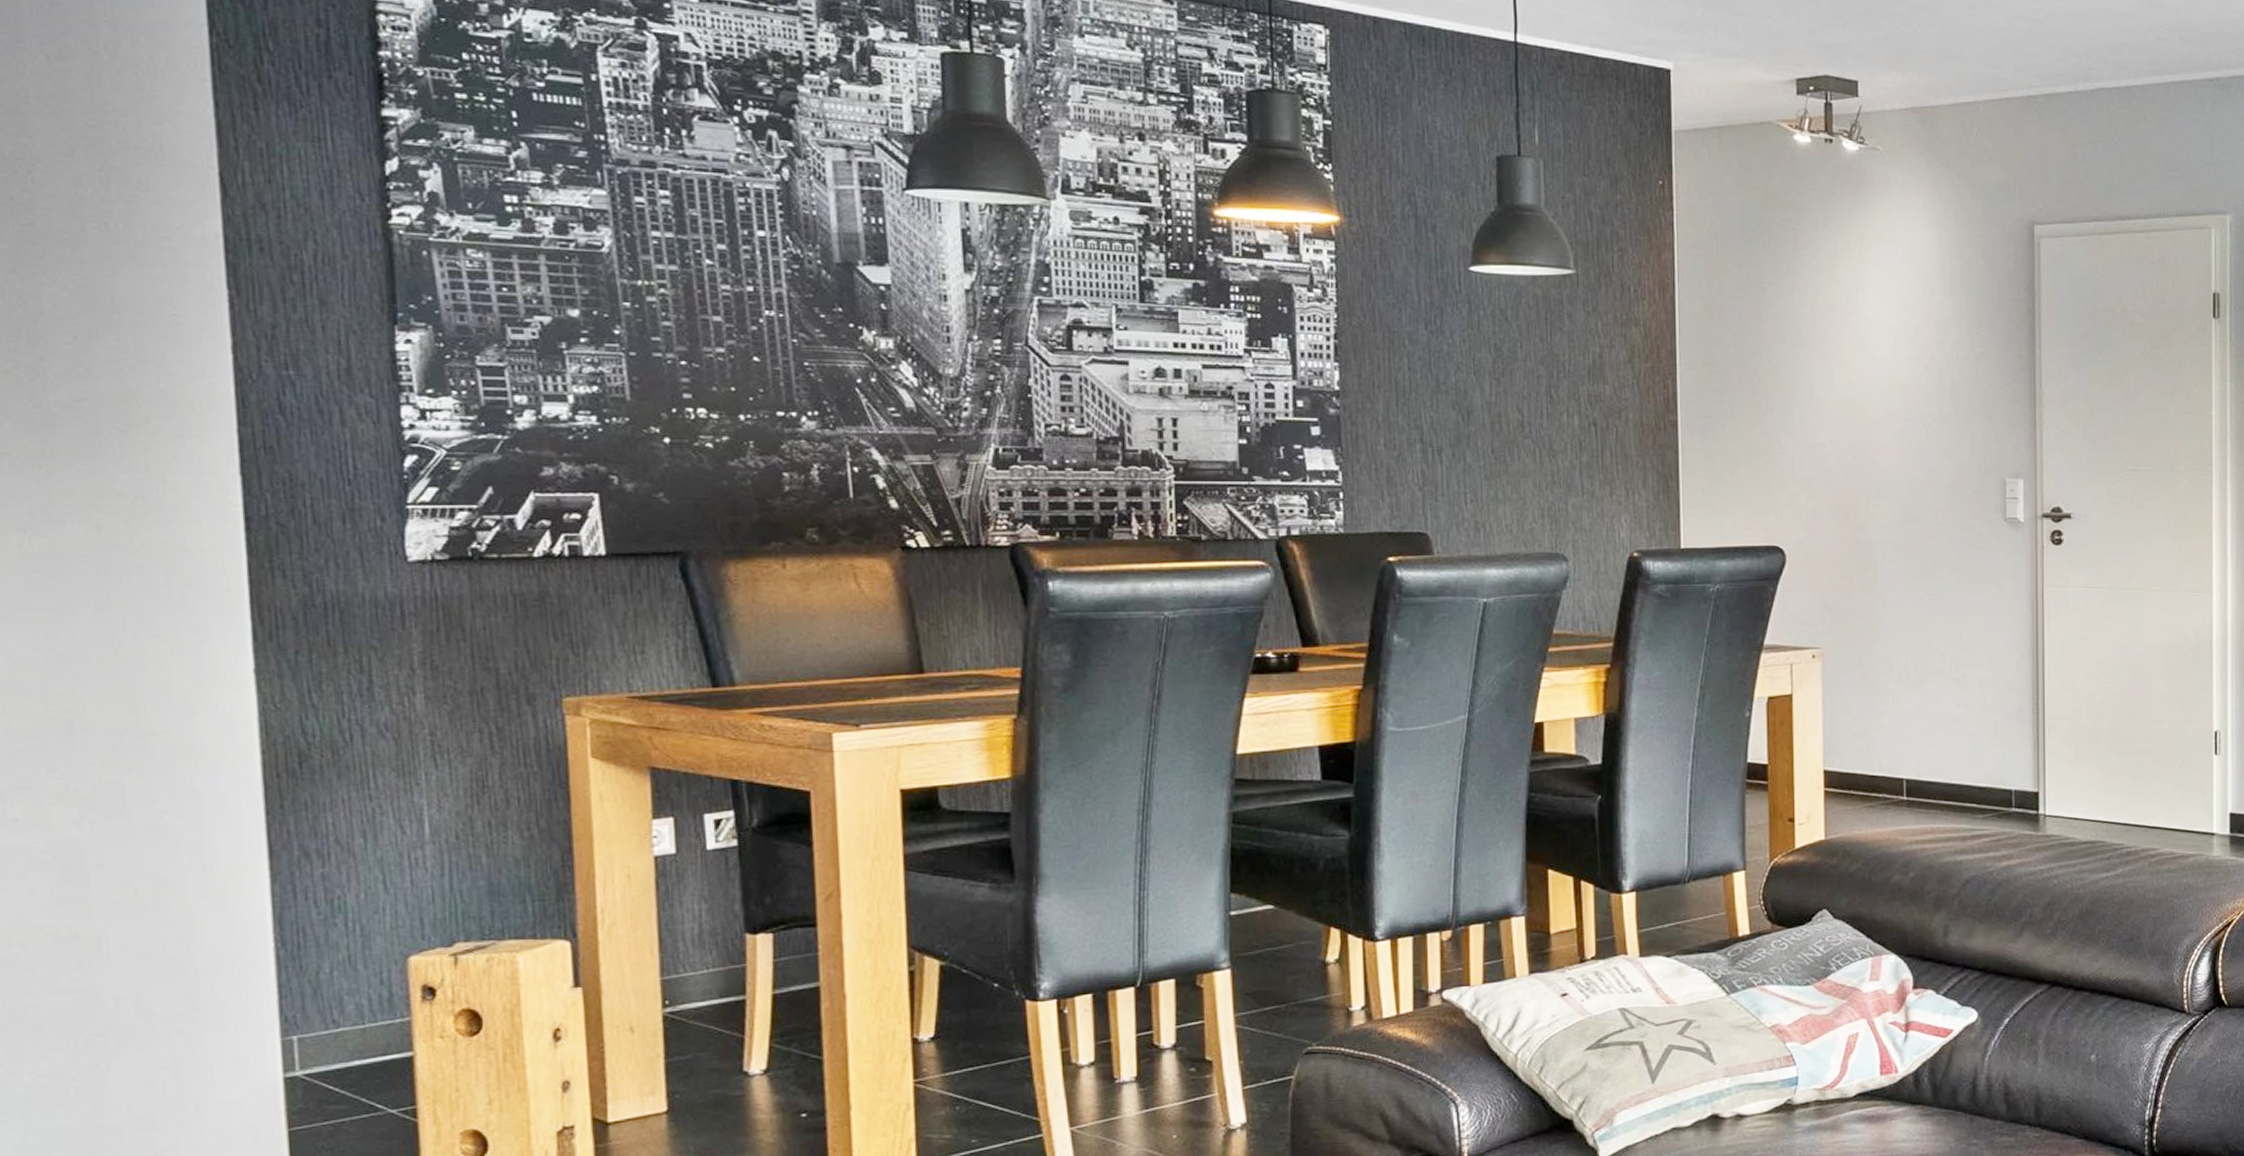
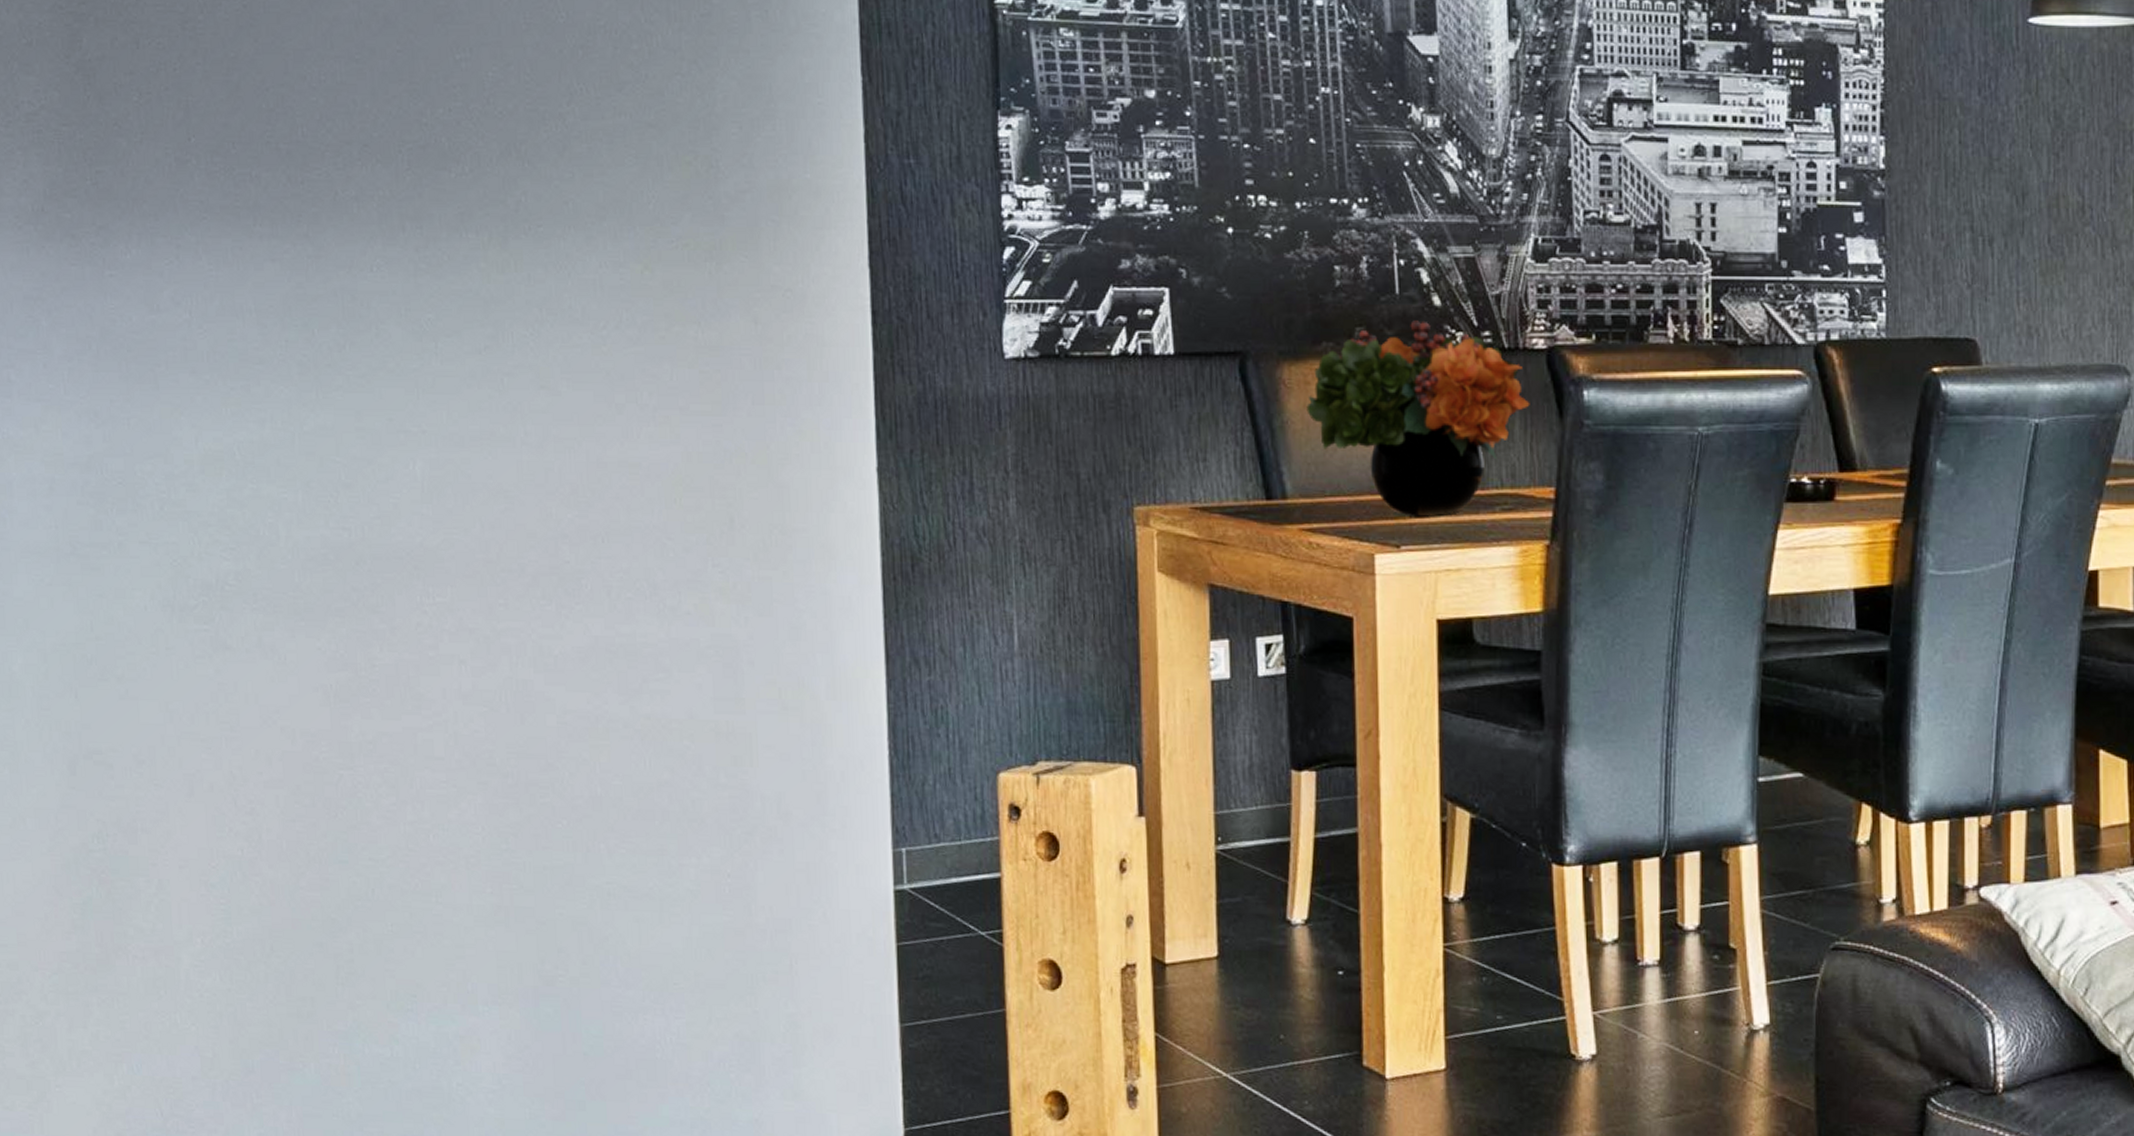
flower arrangement: none [755,522,994,698] -> present [1306,320,1530,517]

